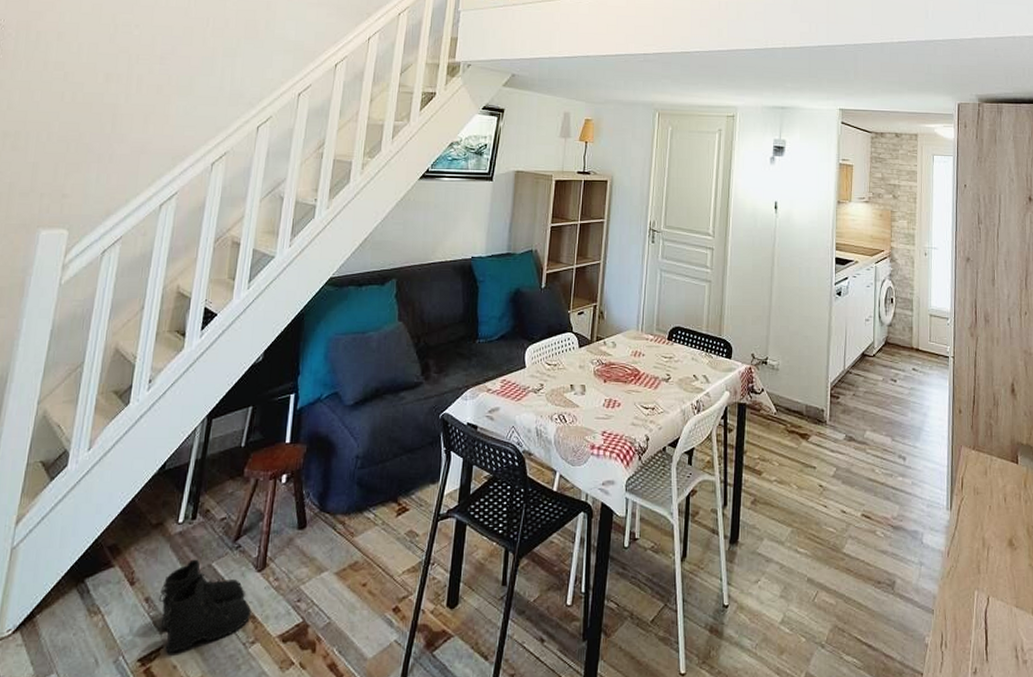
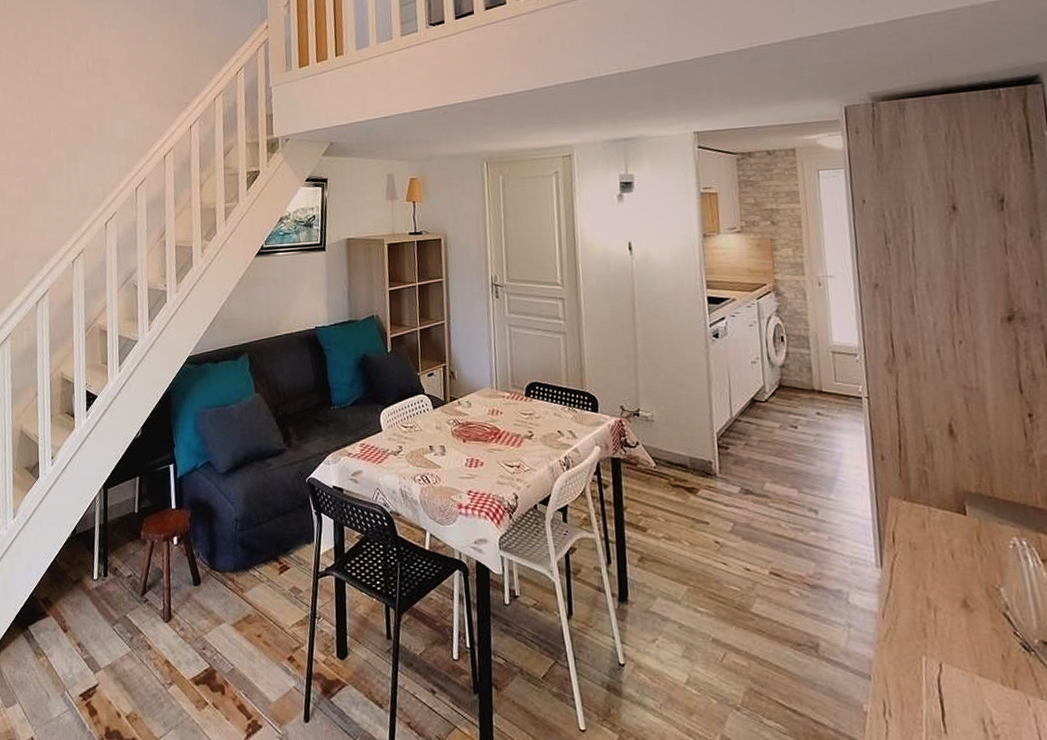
boots: present [158,559,252,654] -> none [88,611,166,691]

